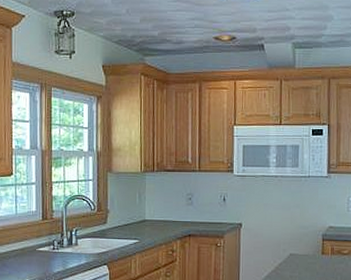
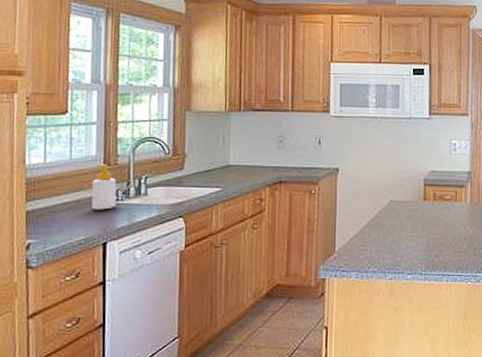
soap bottle: none [33,218,53,257] -> present [91,164,117,210]

